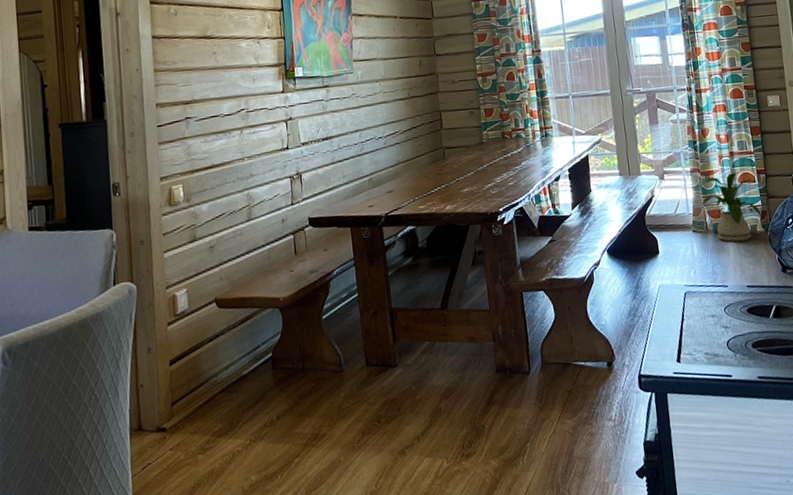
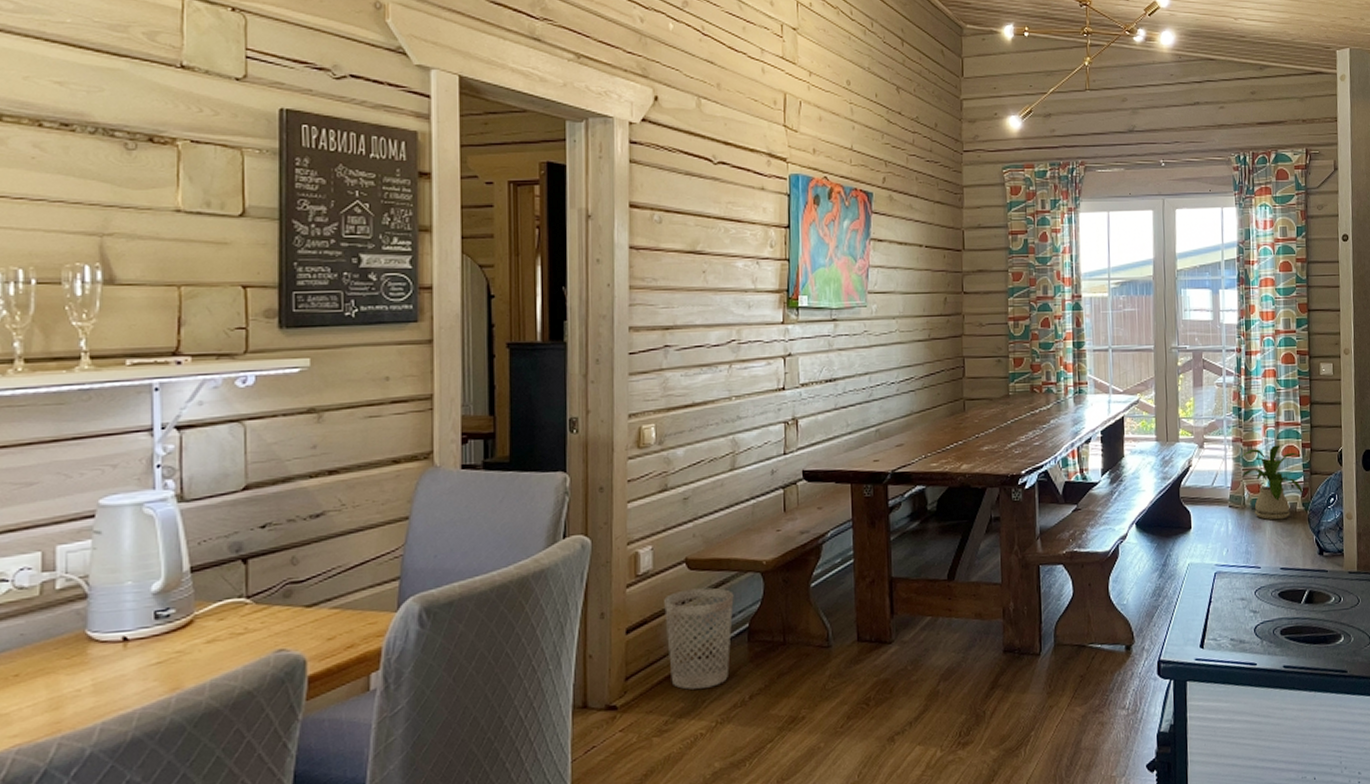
wastebasket: none [199,323,258,412] -> present [664,587,734,690]

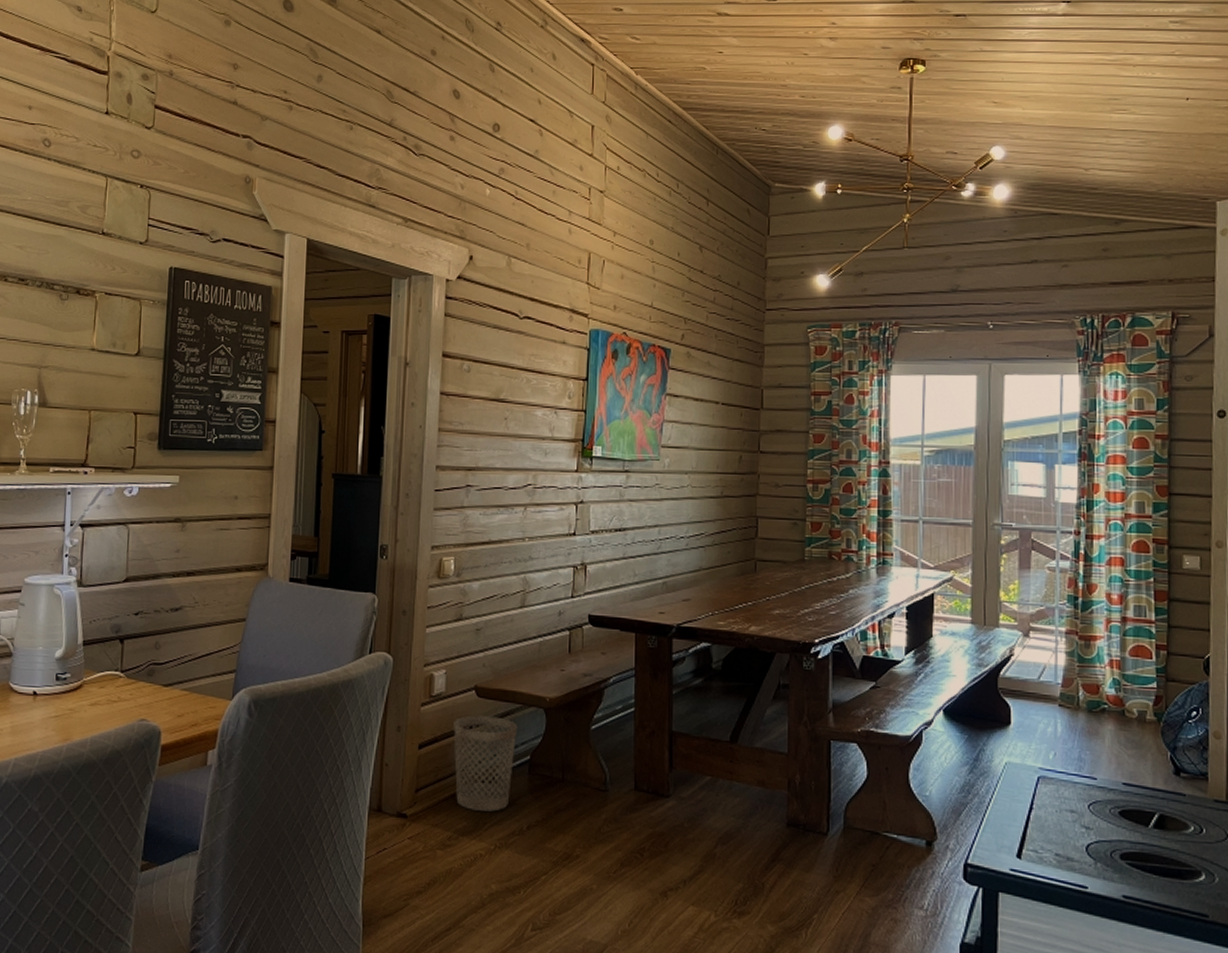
house plant: present [1239,444,1308,520] -> none [1073,643,1164,728]

